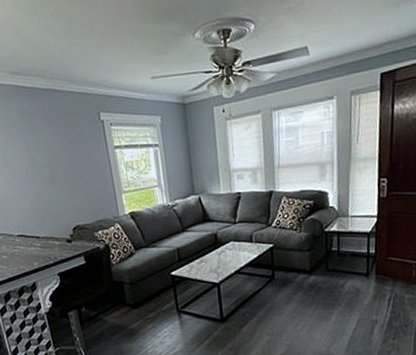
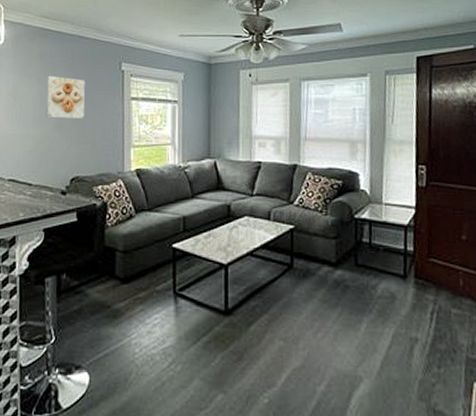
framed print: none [31,133,75,175] -> present [46,75,85,118]

